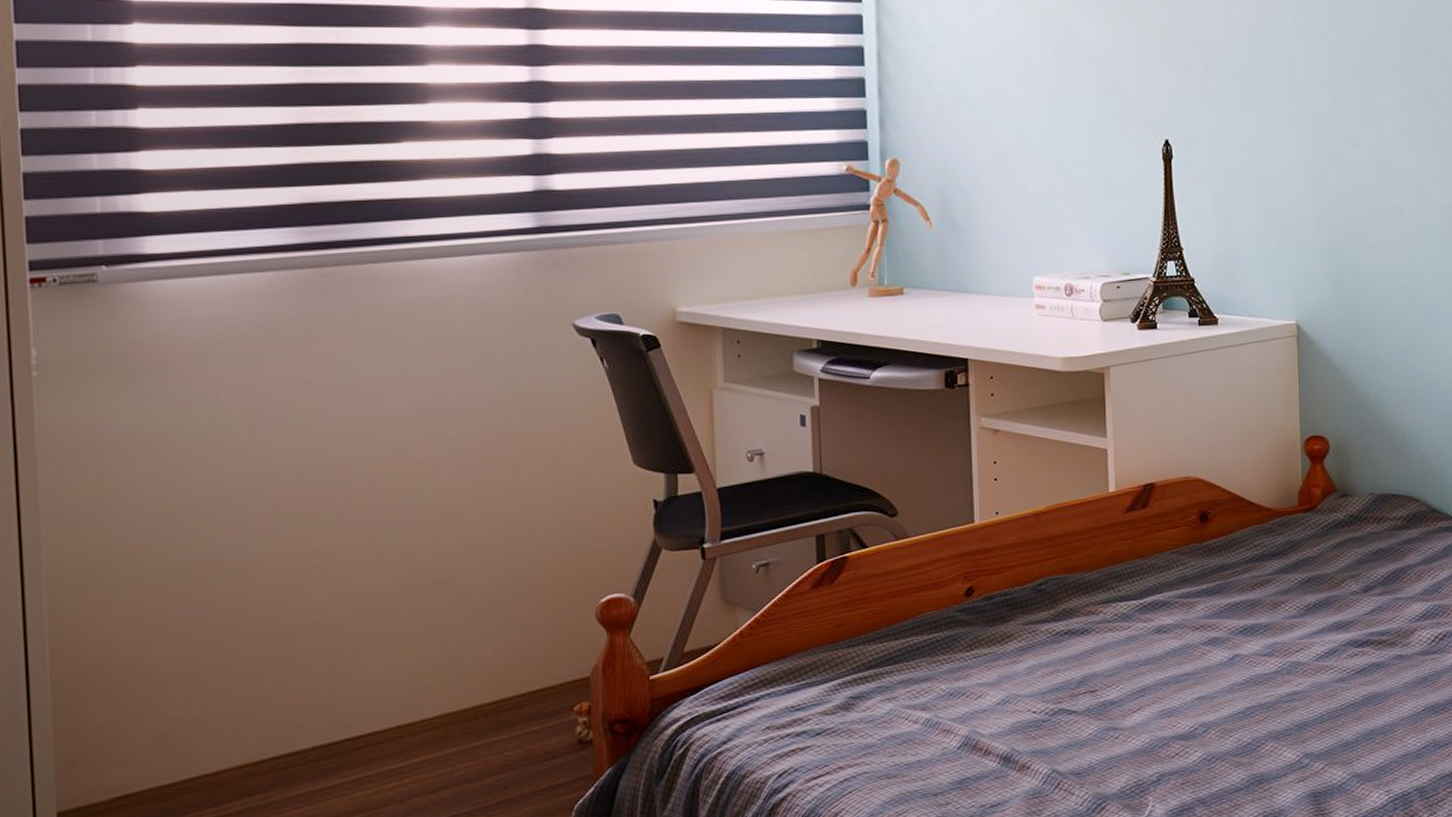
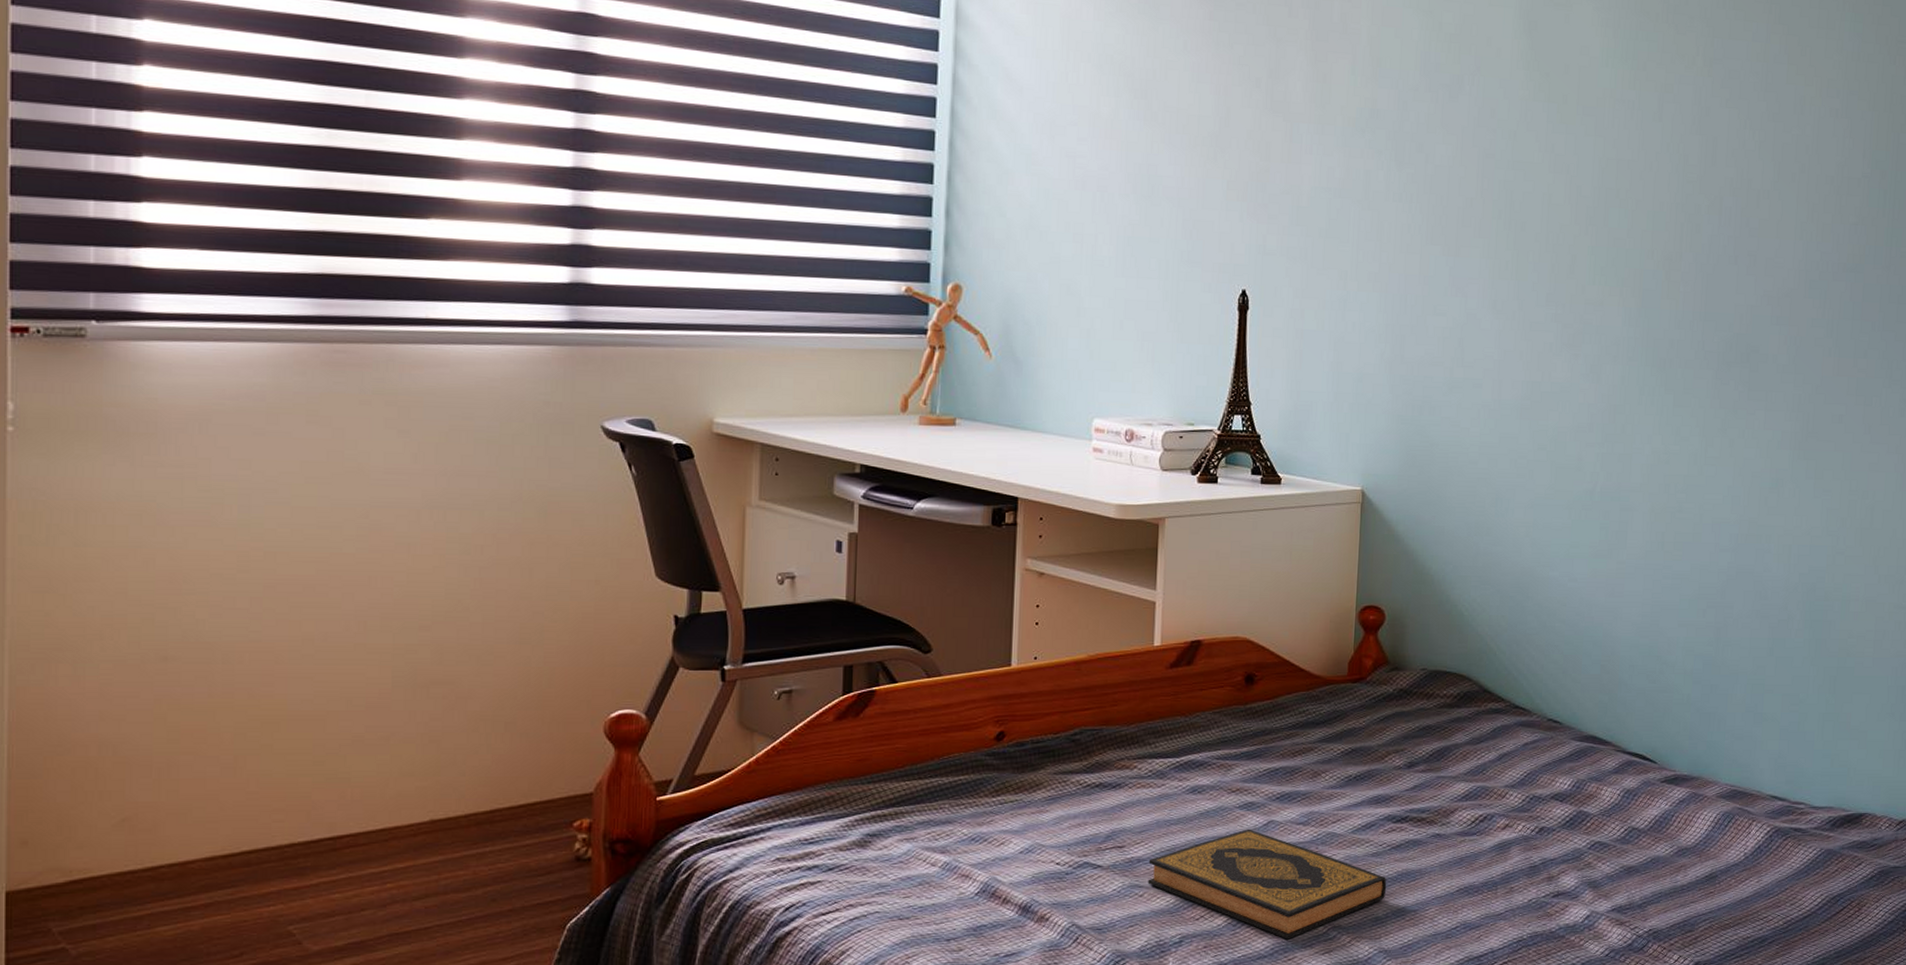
hardback book: none [1121,664,1354,771] -> present [1147,829,1387,940]

